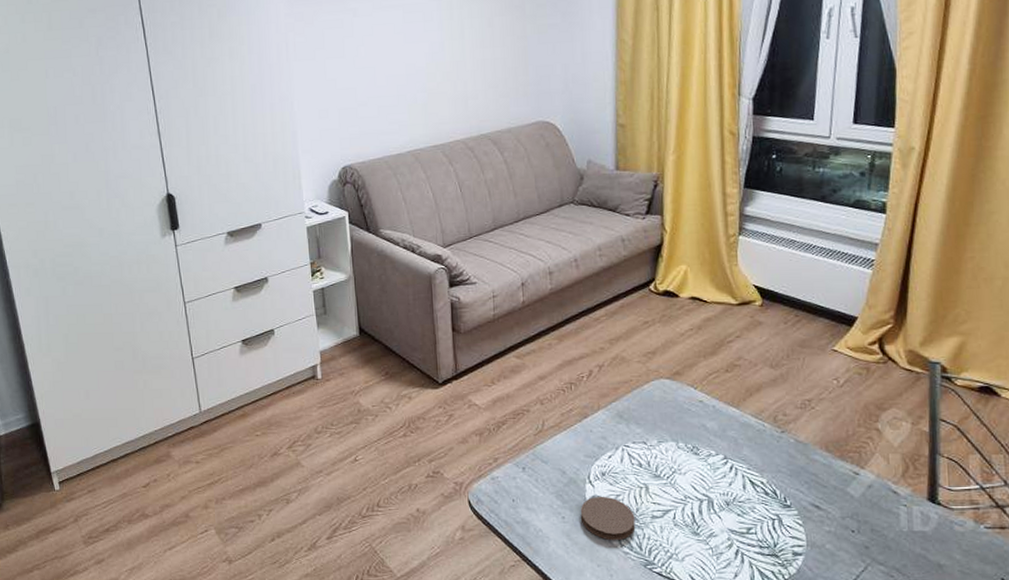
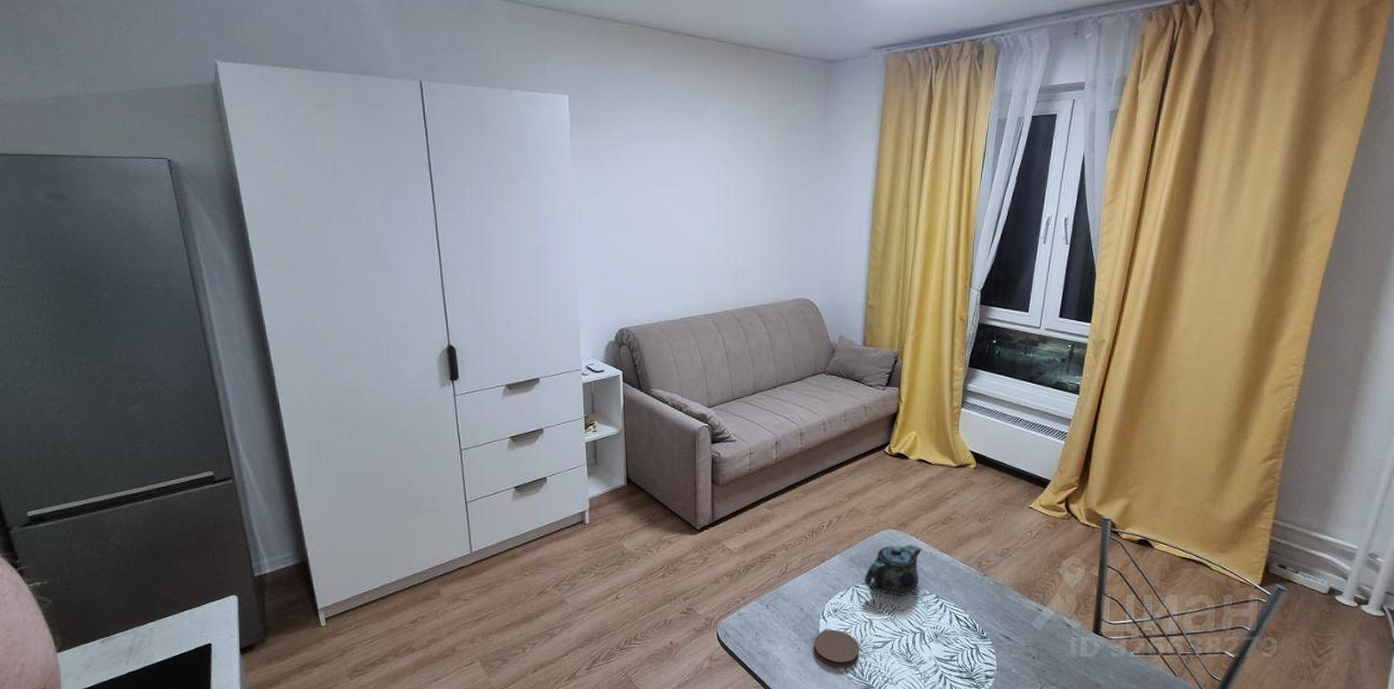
teapot: none [636,396,702,457] -> present [865,545,922,596]

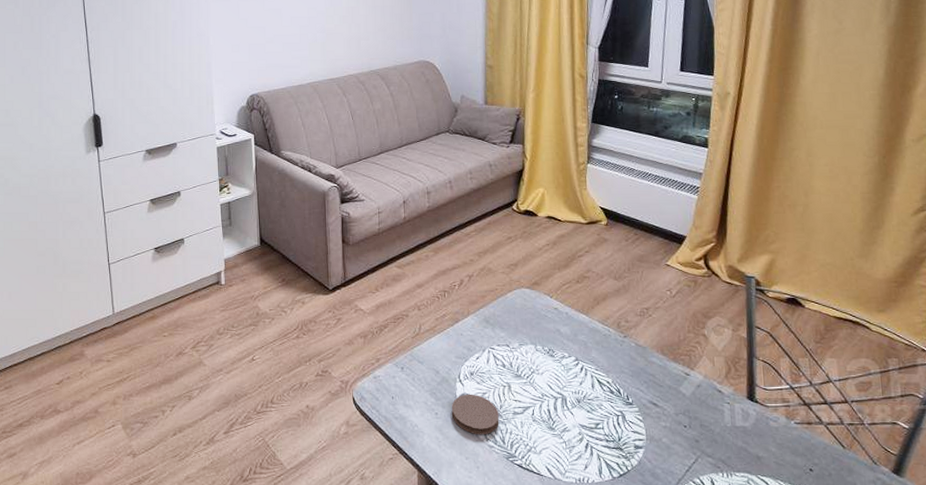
teapot: present [865,545,922,596] -> none [500,304,557,358]

